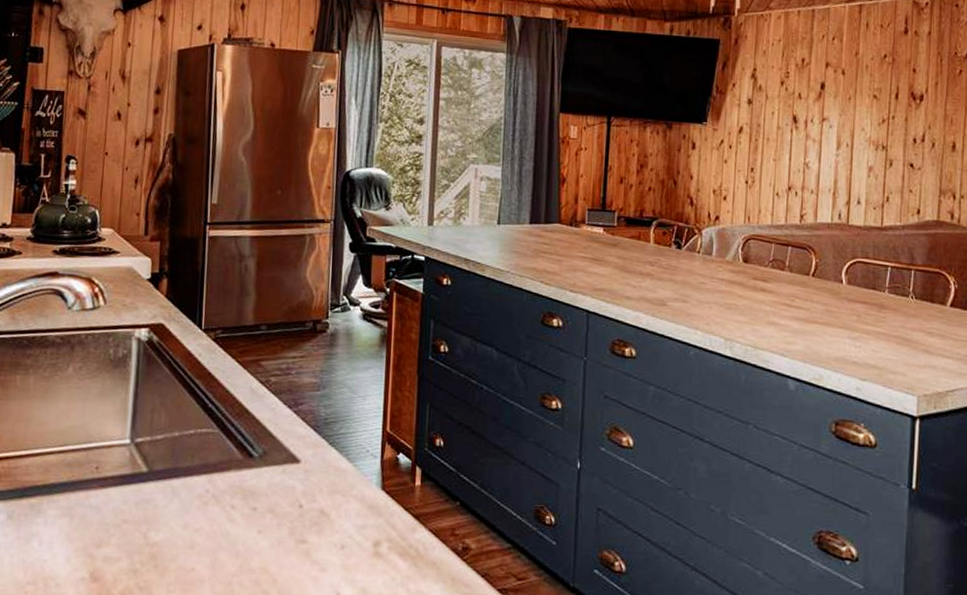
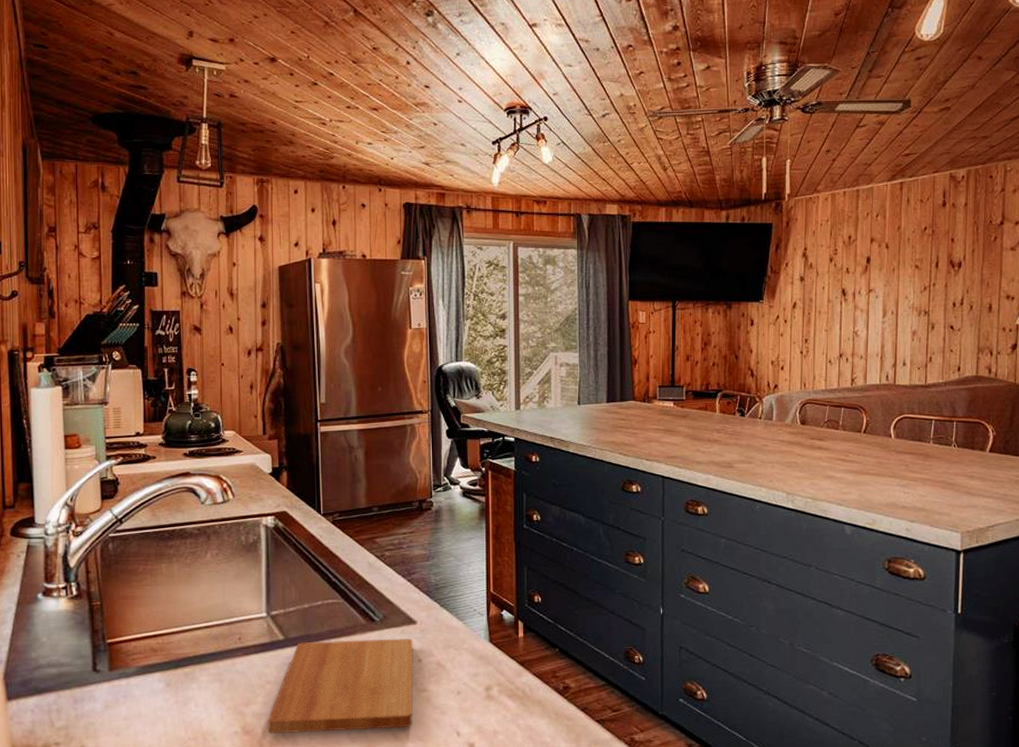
cutting board: none [119,476,295,586] -> present [267,637,414,734]

